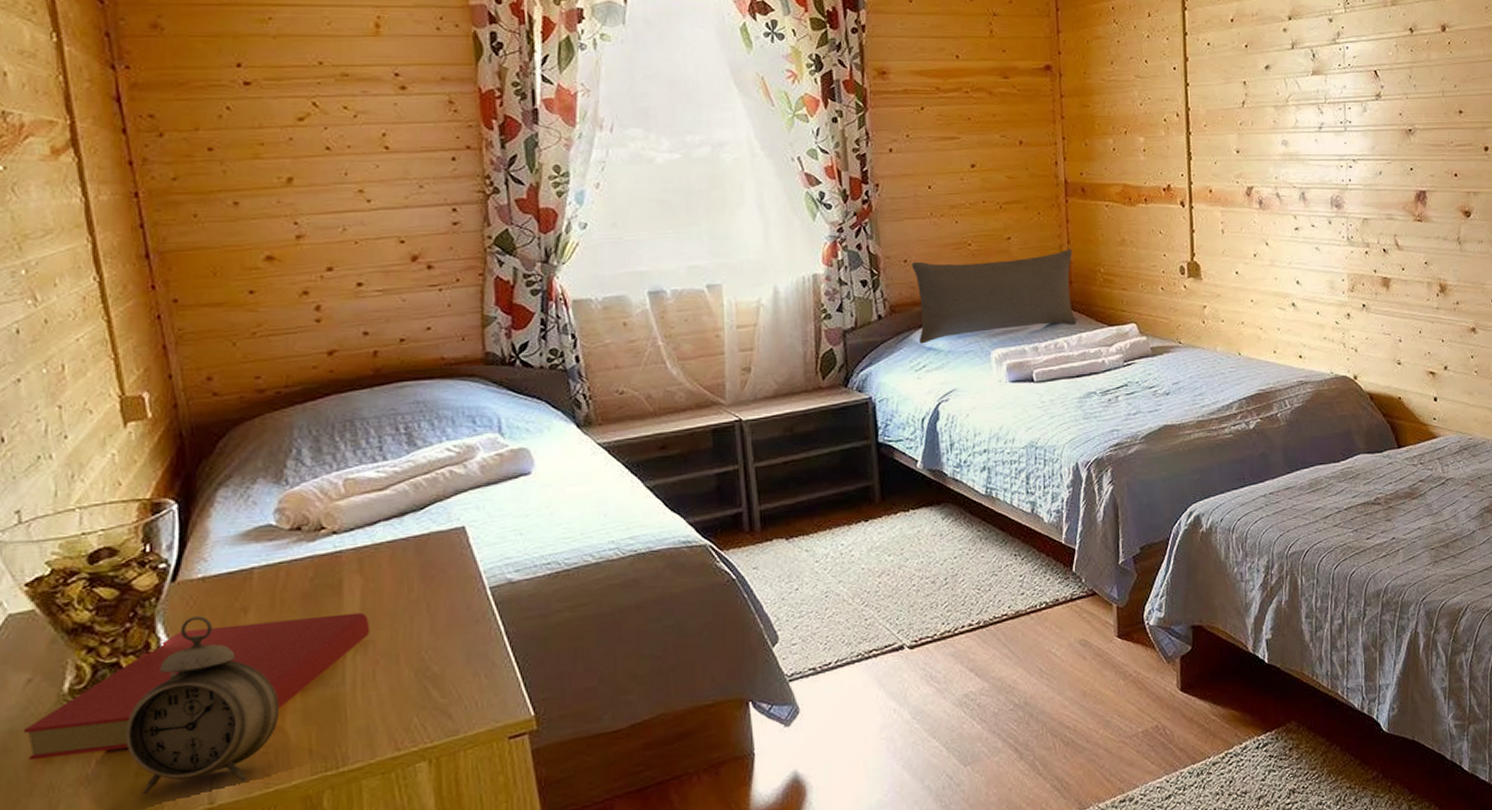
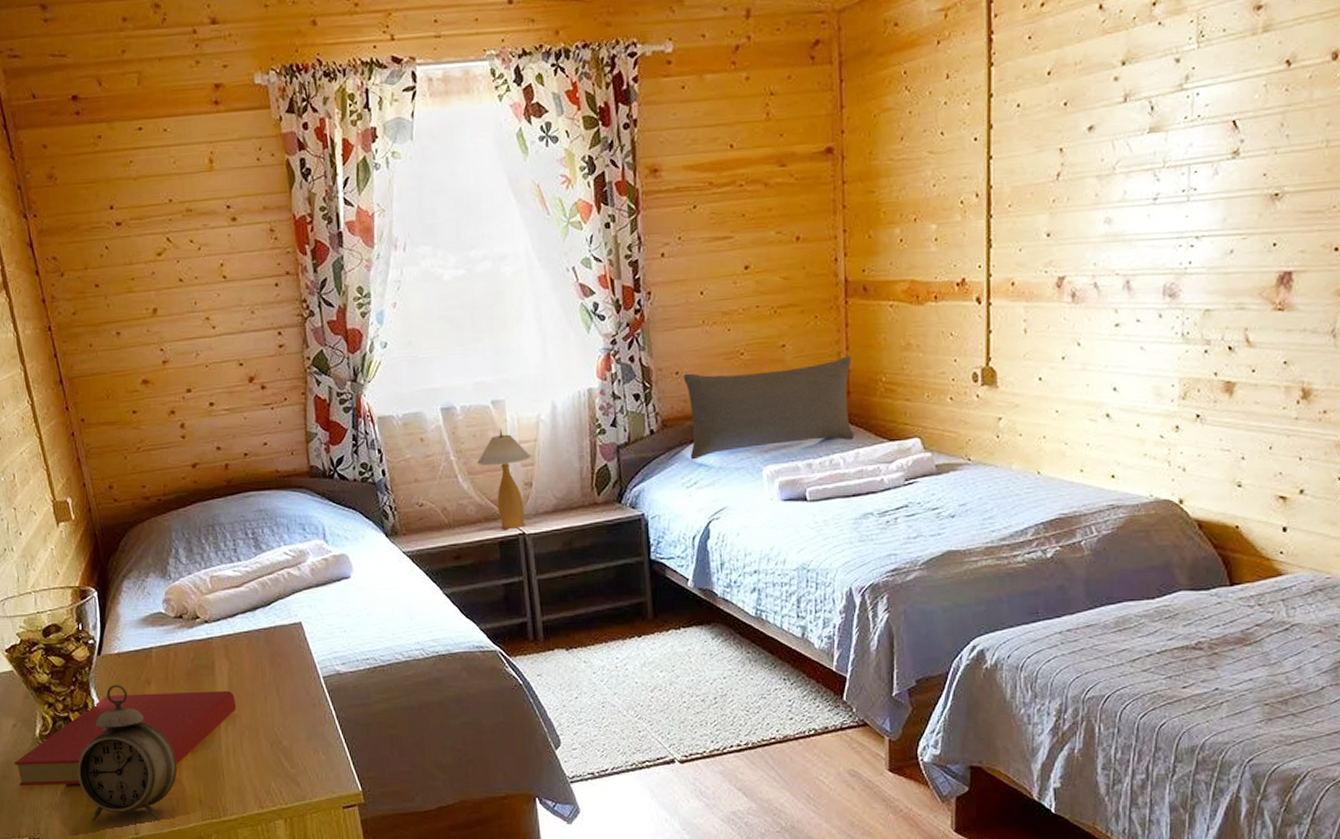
table lamp: none [689,313,751,417] -> present [477,429,532,530]

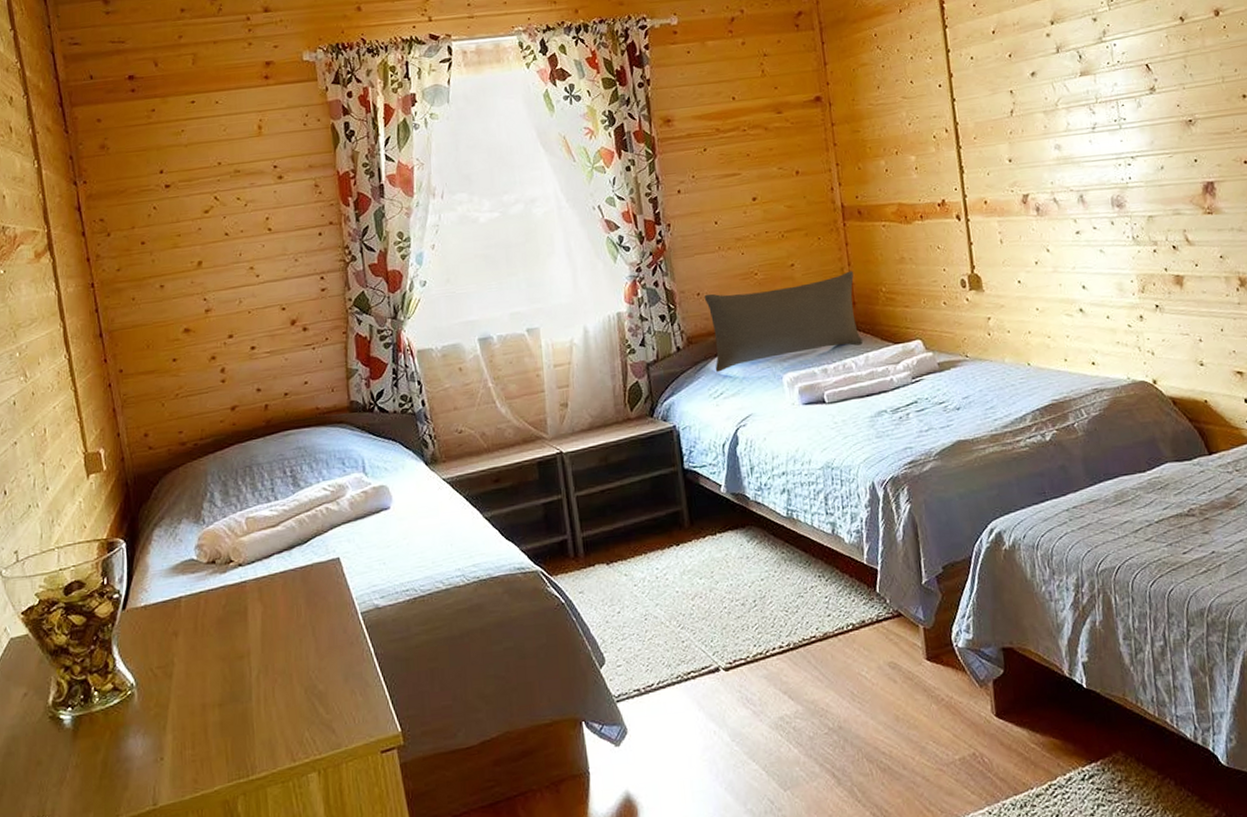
book: present [14,690,237,787] -> none [21,635,270,763]
alarm clock: present [77,684,178,821] -> none [92,638,203,795]
table lamp: present [477,429,532,530] -> none [514,354,567,450]

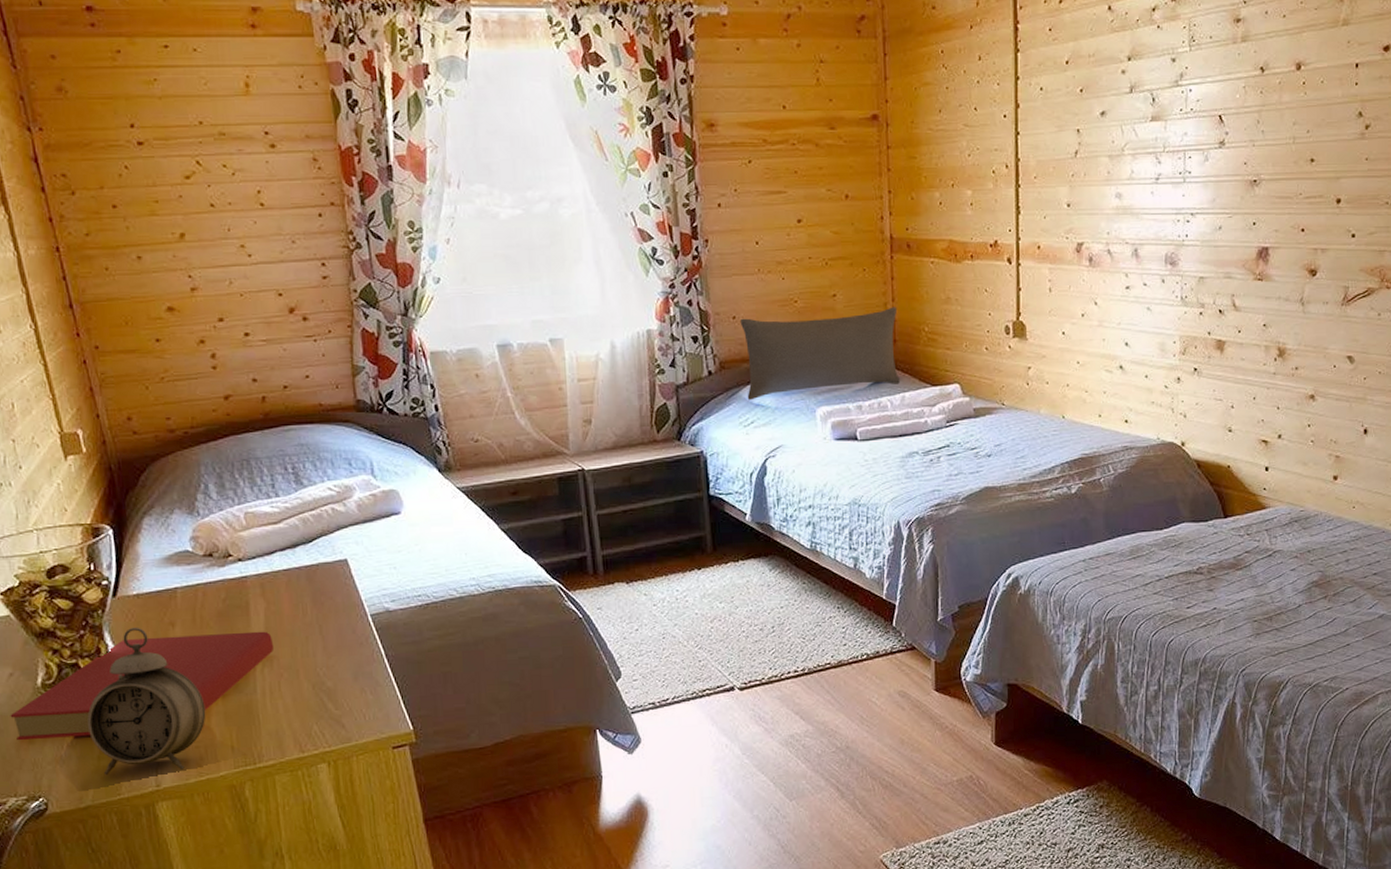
book: none [21,635,270,763] -> present [10,631,275,741]
alarm clock: none [92,638,203,795] -> present [87,627,206,775]

